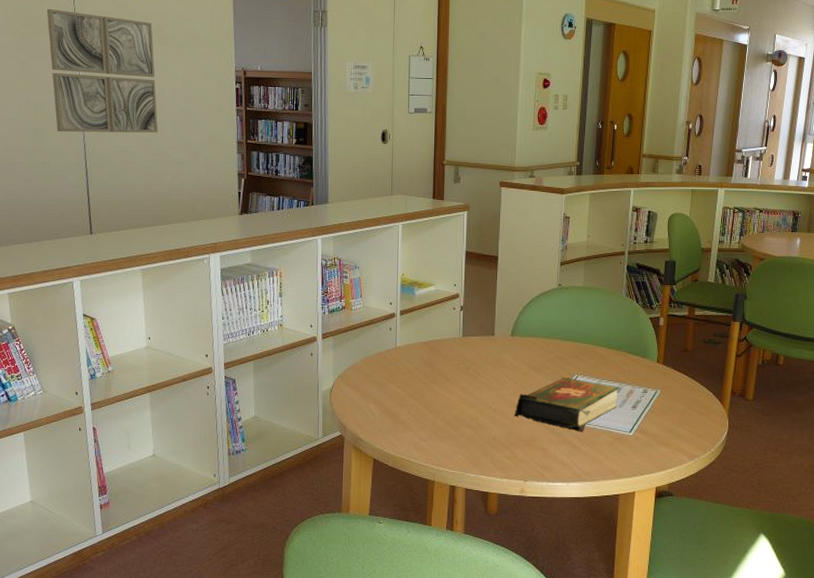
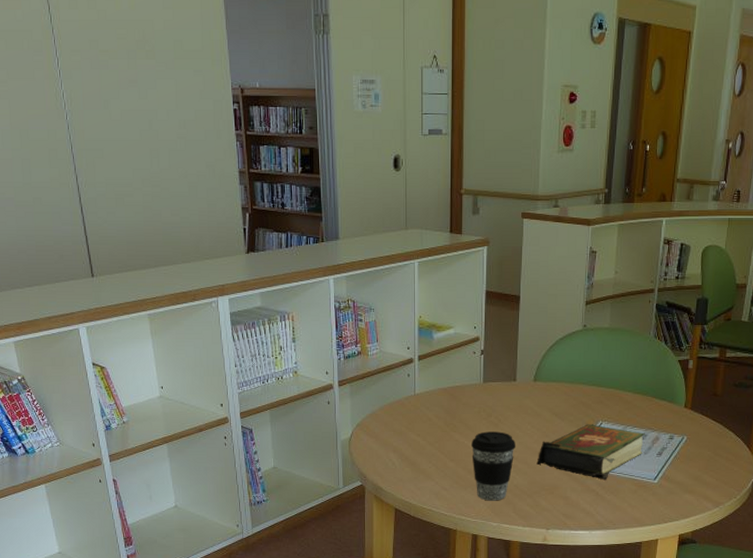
wall art: present [46,8,158,133] -> none [20,17,154,163]
coffee cup: none [450,384,494,452] -> present [472,431,516,501]

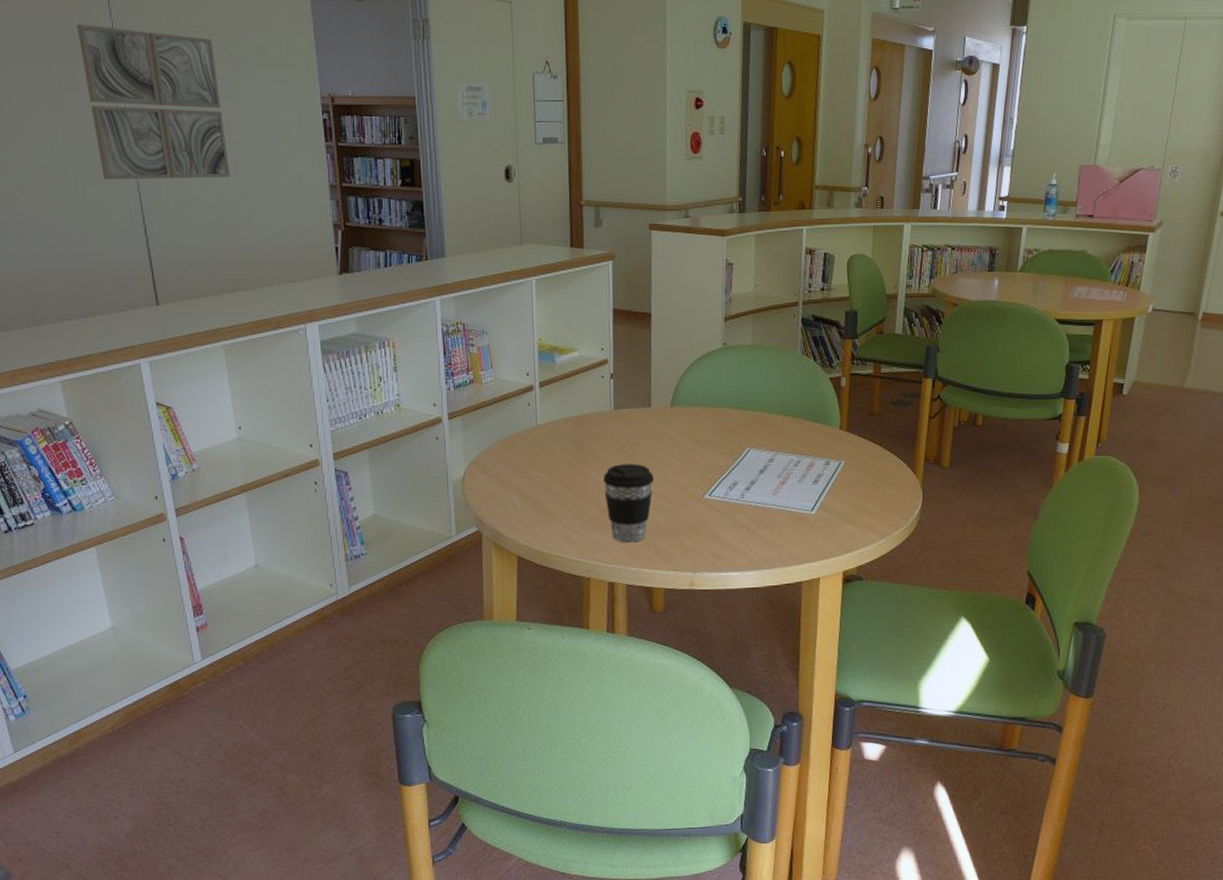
wall art: none [20,17,154,163] -> present [76,24,231,180]
book: present [536,424,645,481] -> none [678,451,798,514]

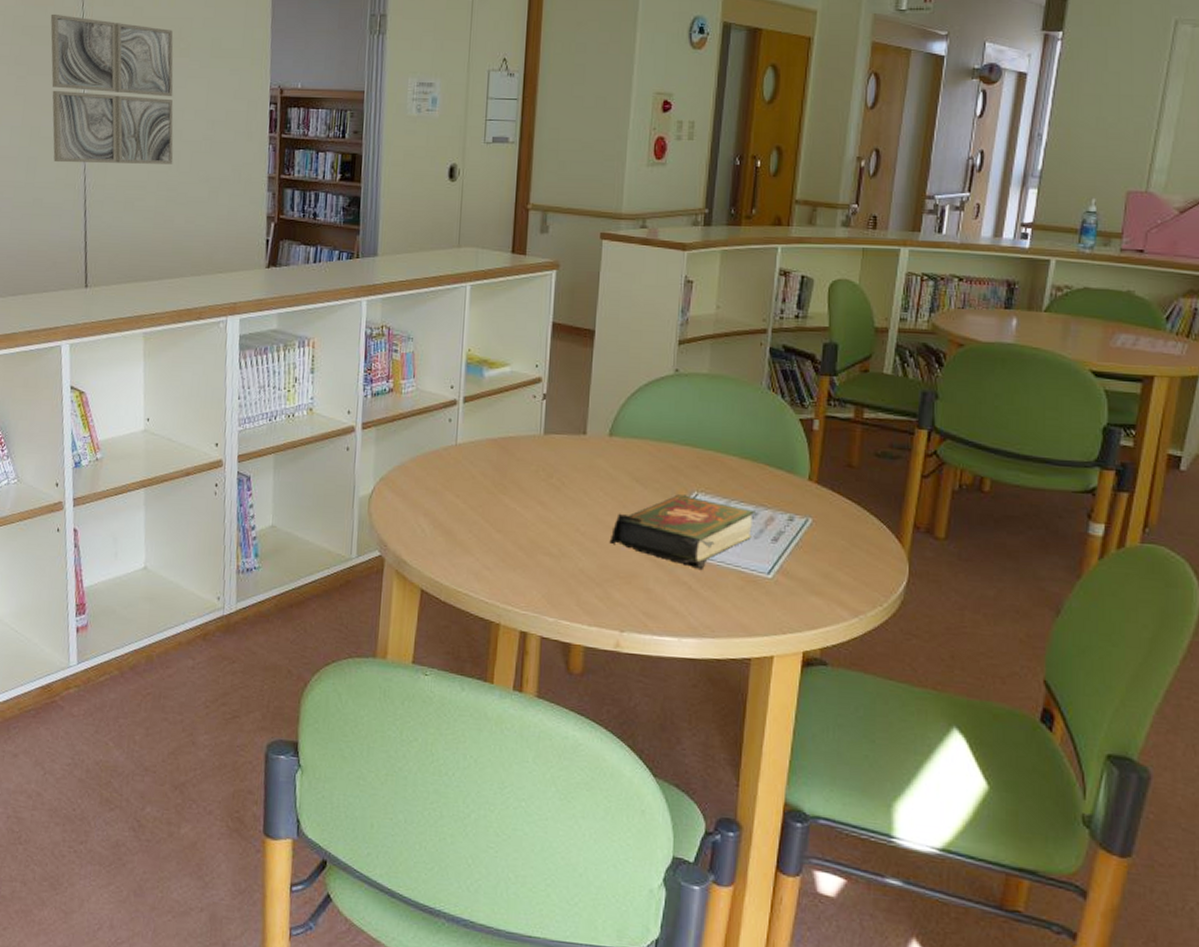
coffee cup: present [603,464,655,543] -> none [524,496,584,589]
book: none [678,451,798,514] -> present [609,494,755,571]

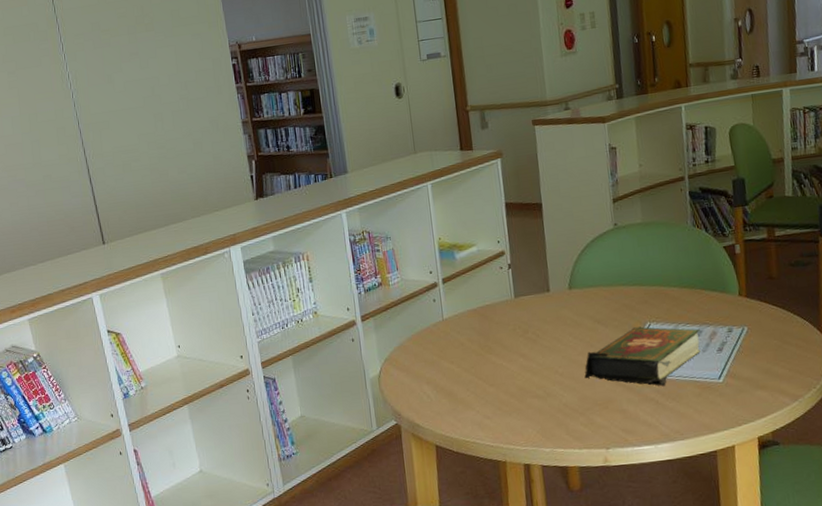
wall art: present [50,13,174,164] -> none [26,9,158,141]

